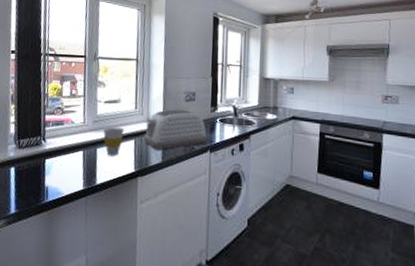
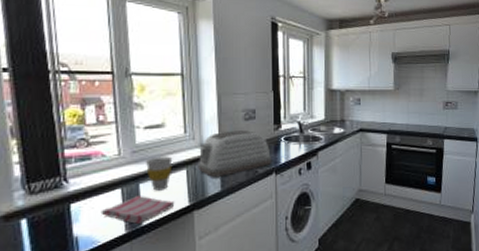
dish towel: none [66,157,123,183] -> present [101,194,175,224]

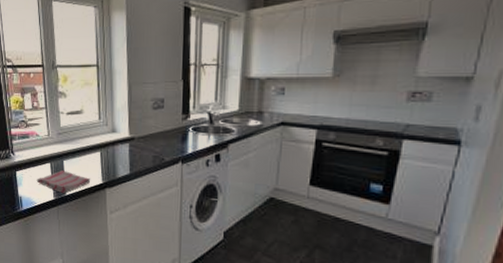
cup: present [145,156,173,191] -> none [67,139,89,168]
toaster: present [197,130,272,178] -> none [109,119,179,162]

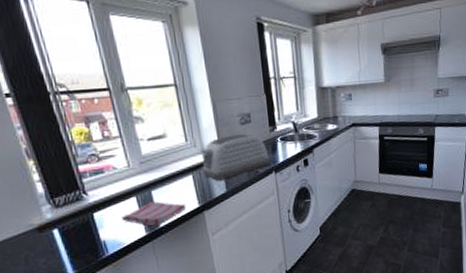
toaster: none [109,119,179,162] -> present [200,134,271,181]

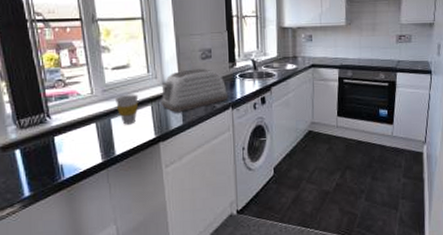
dish towel: present [121,201,186,226] -> none [80,128,143,154]
cup: none [153,164,180,196] -> present [114,94,139,125]

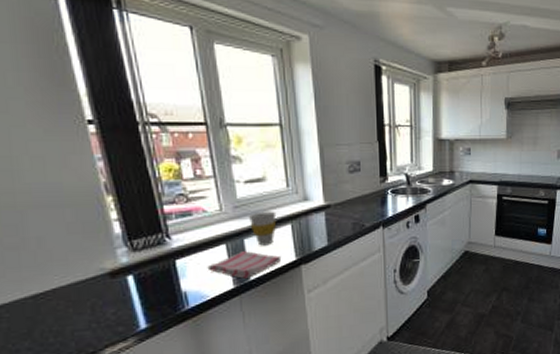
dish towel: none [80,128,143,154] -> present [207,250,282,279]
toaster: present [160,69,229,113] -> none [301,183,379,233]

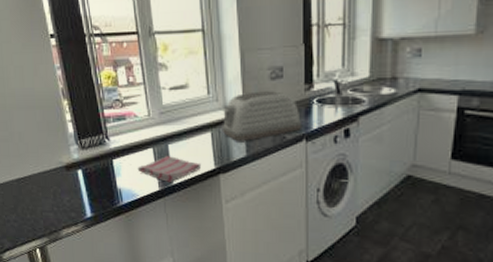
cup: present [248,211,277,246] -> none [172,118,198,152]
toaster: none [301,183,379,233] -> present [221,91,303,142]

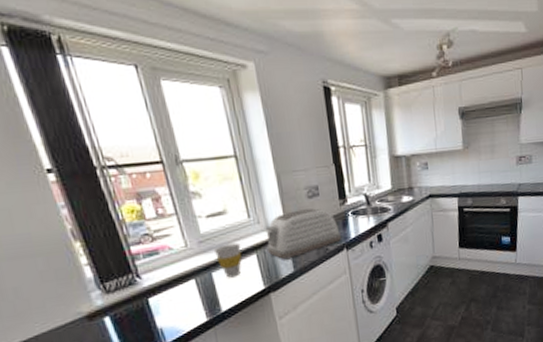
dish towel: present [137,155,202,182] -> none [179,283,251,311]
cup: none [172,118,198,152] -> present [213,243,242,278]

